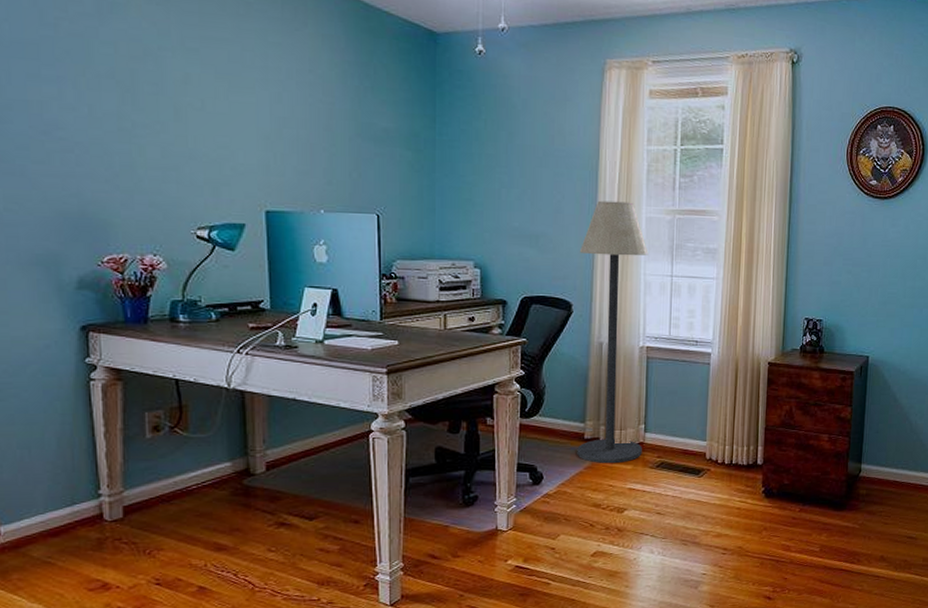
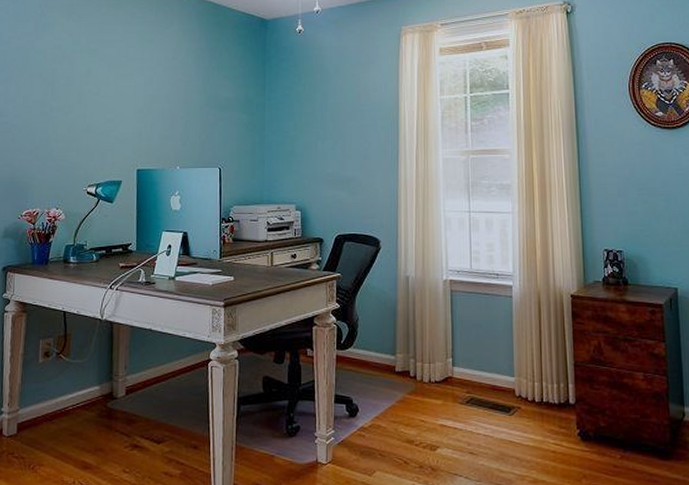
floor lamp: present [577,200,649,464] -> none [384,146,451,398]

